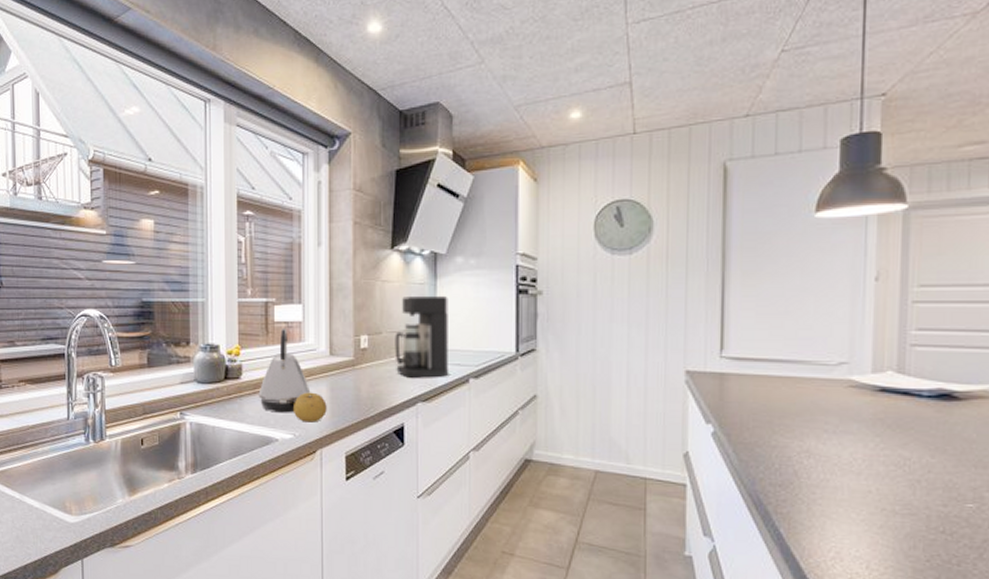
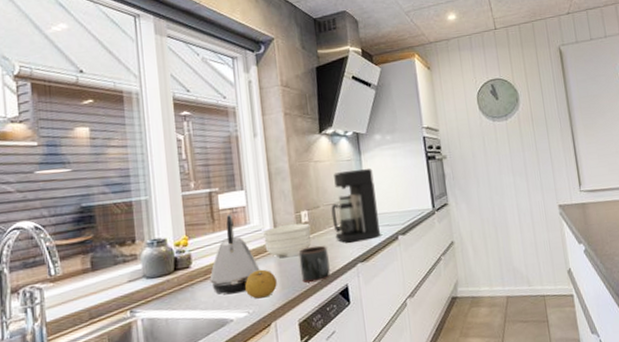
bowl: none [318,348,369,384] -> present [263,223,312,258]
mug: none [353,375,386,416] -> present [298,245,330,283]

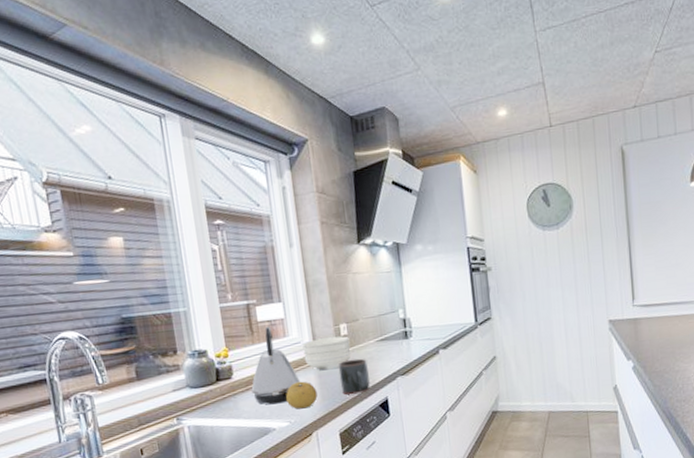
coffee maker: present [331,168,381,243] -> none [370,280,422,357]

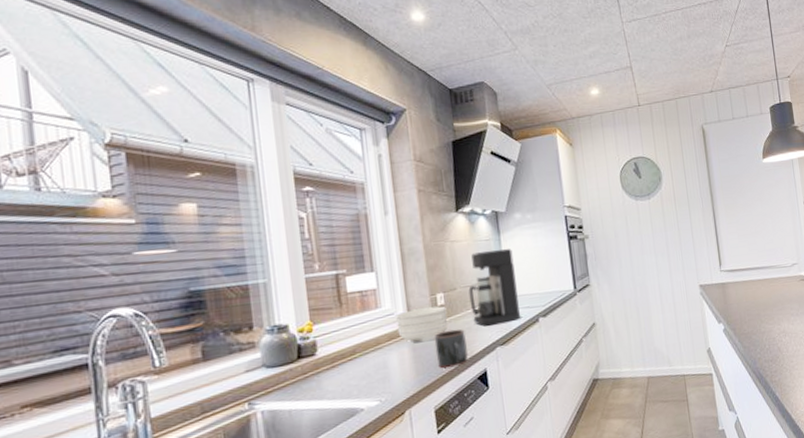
kettle: present [251,326,301,405] -> none [337,297,393,383]
fruit: present [286,381,318,409] -> none [376,355,411,386]
coffee maker: none [370,280,422,357] -> present [468,248,521,326]

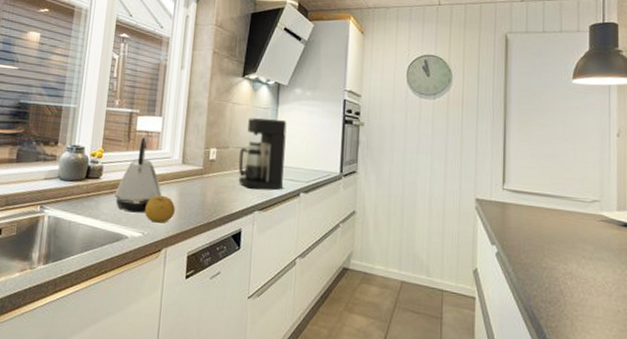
kettle: none [337,297,393,383] -> present [114,136,162,213]
fruit: none [376,355,411,386] -> present [145,195,175,223]
bowl: present [396,306,448,343] -> none [170,158,217,190]
mug: present [434,329,468,369] -> none [198,184,229,220]

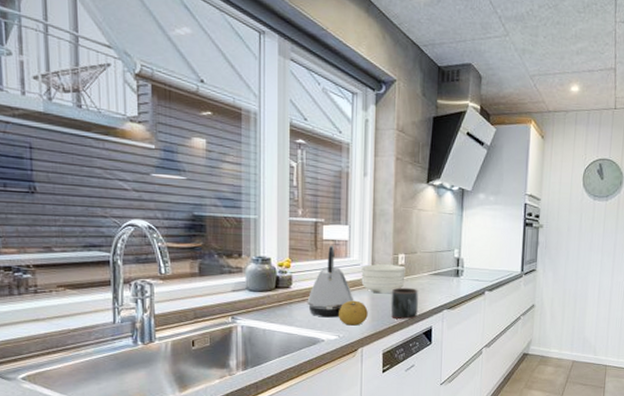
bowl: none [170,158,217,190] -> present [361,264,406,294]
mug: none [198,184,229,220] -> present [390,287,418,320]
coffee maker: present [238,118,287,190] -> none [427,223,472,290]

